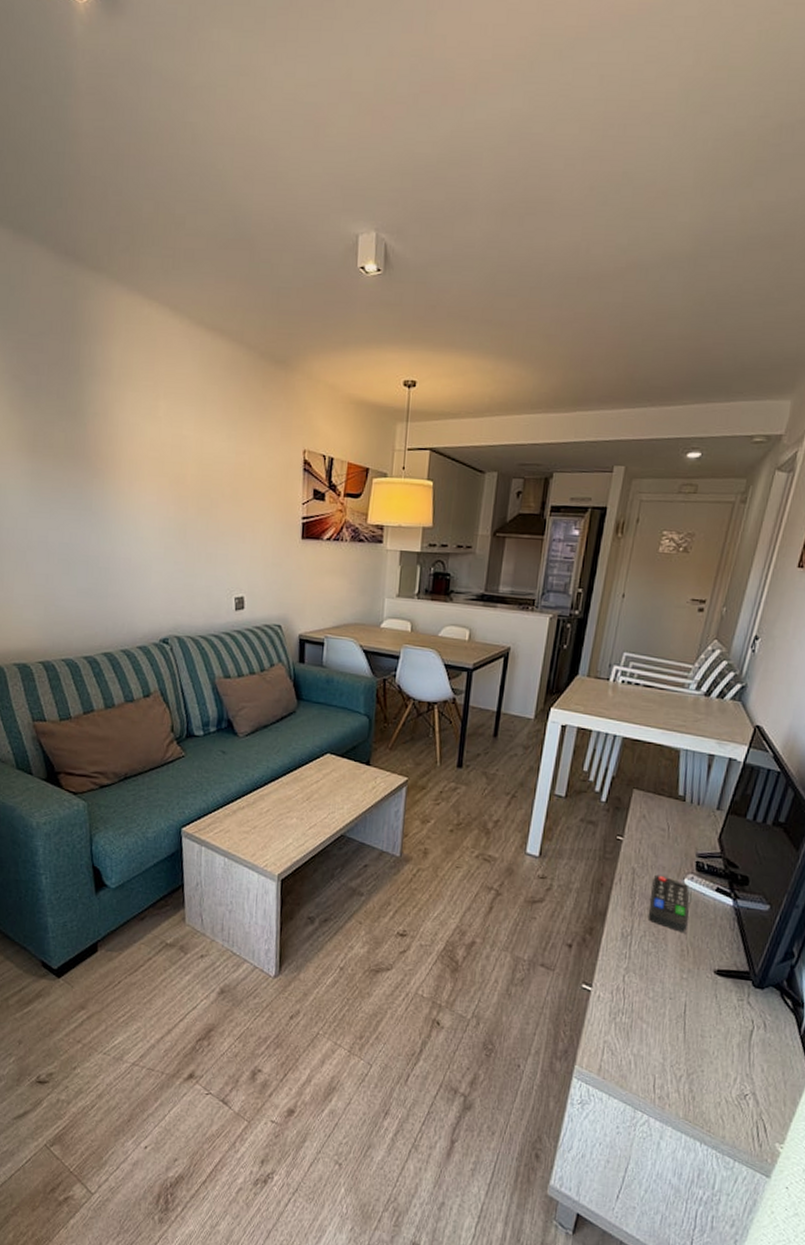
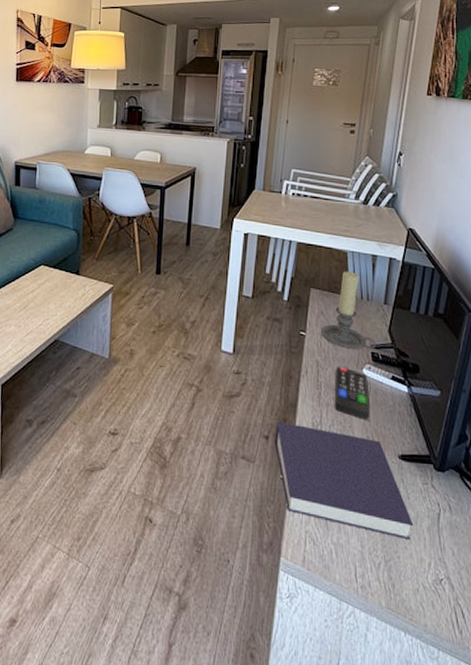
book: none [577,929,723,1055] -> present [274,421,414,540]
candle holder: none [640,771,703,859] -> present [320,271,377,350]

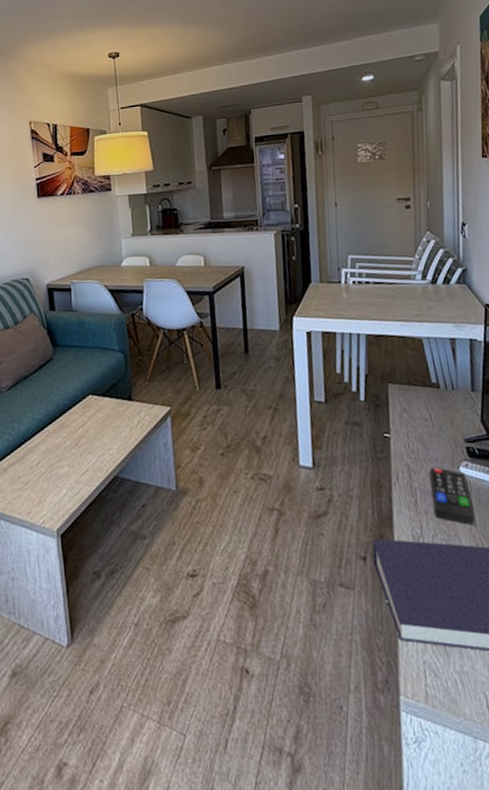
candle holder: present [320,271,377,350] -> none [405,359,471,447]

